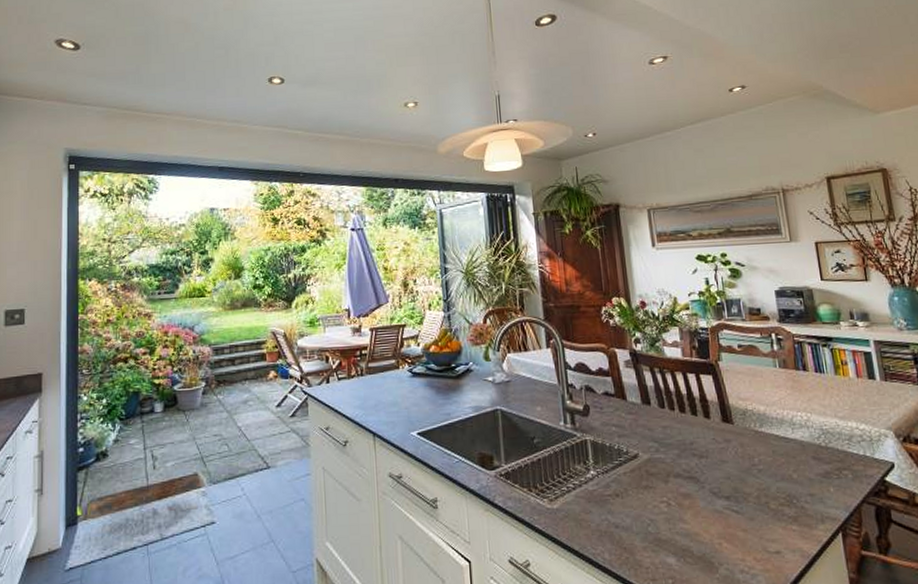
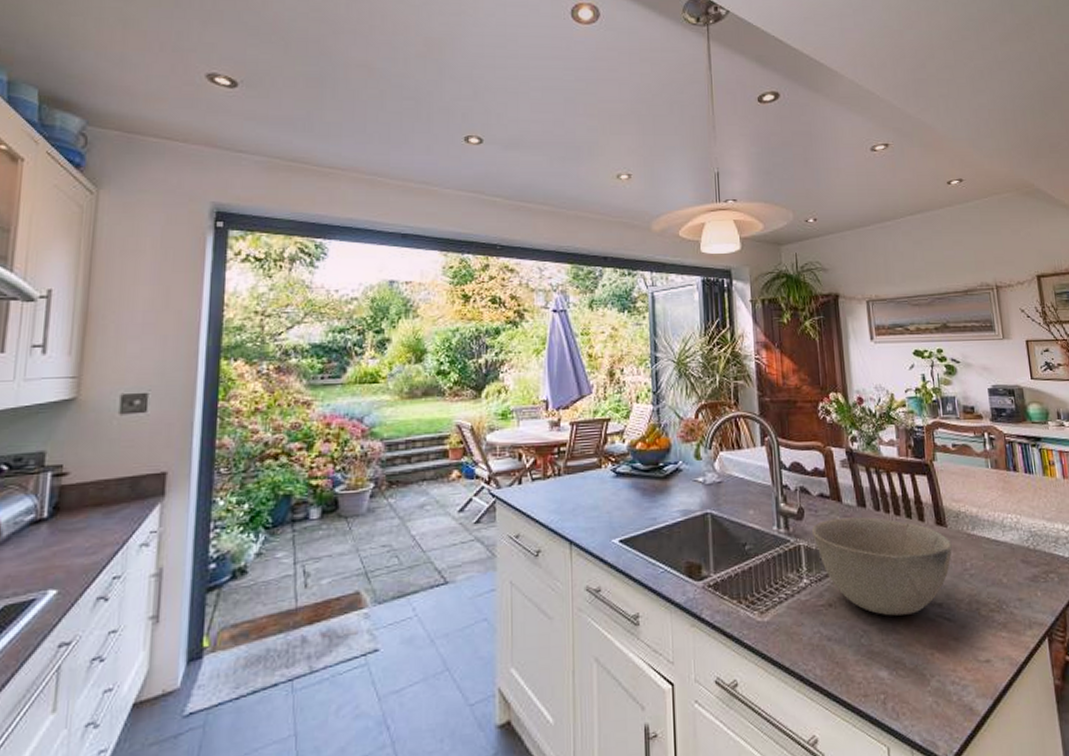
bowl: none [598,414,740,507] -> present [812,517,952,616]

